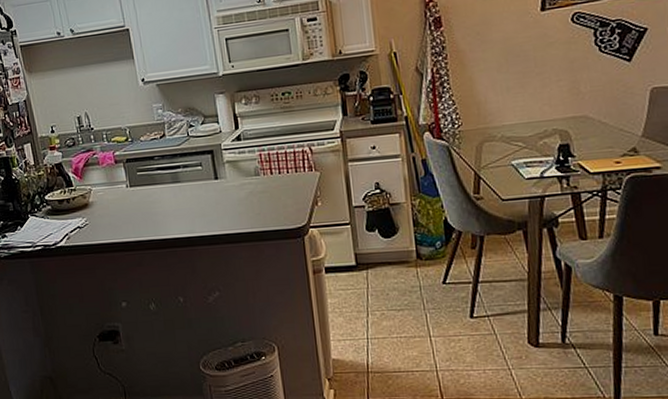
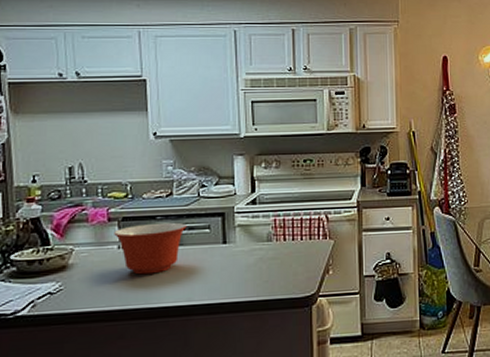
mixing bowl: none [121,161,181,210] -> present [114,222,187,275]

